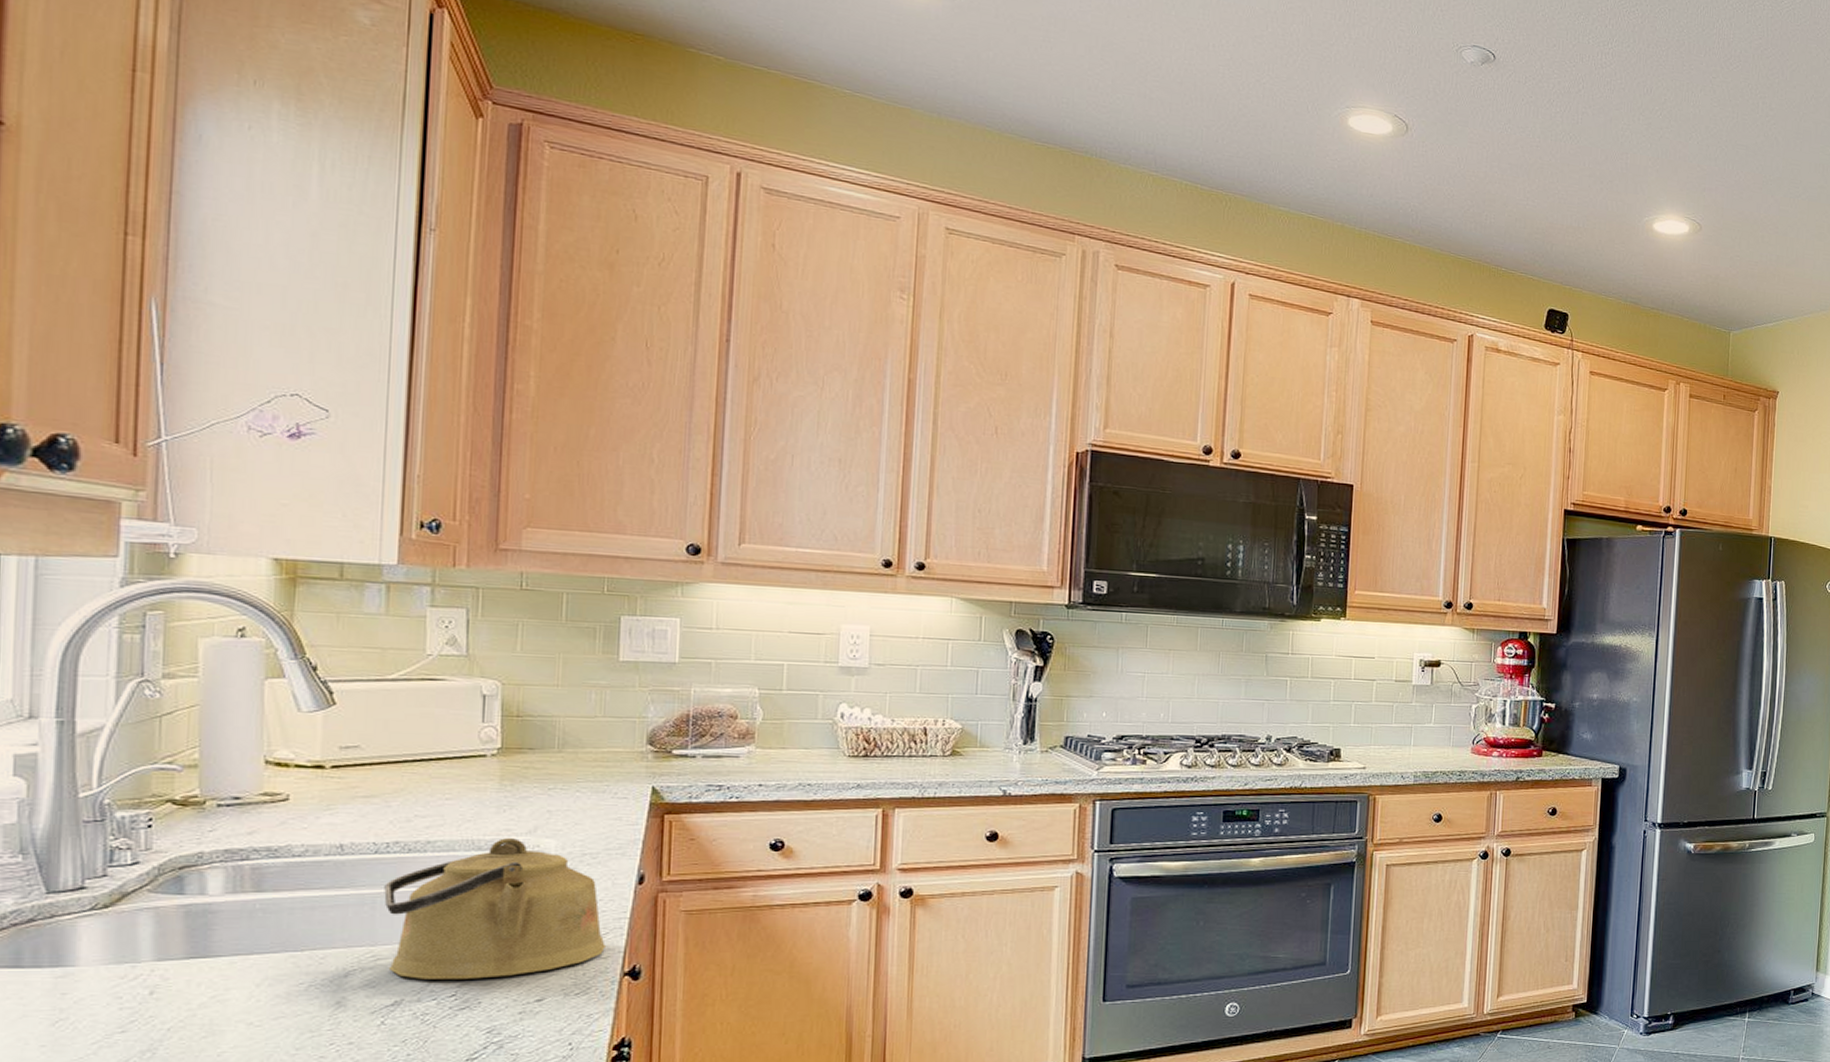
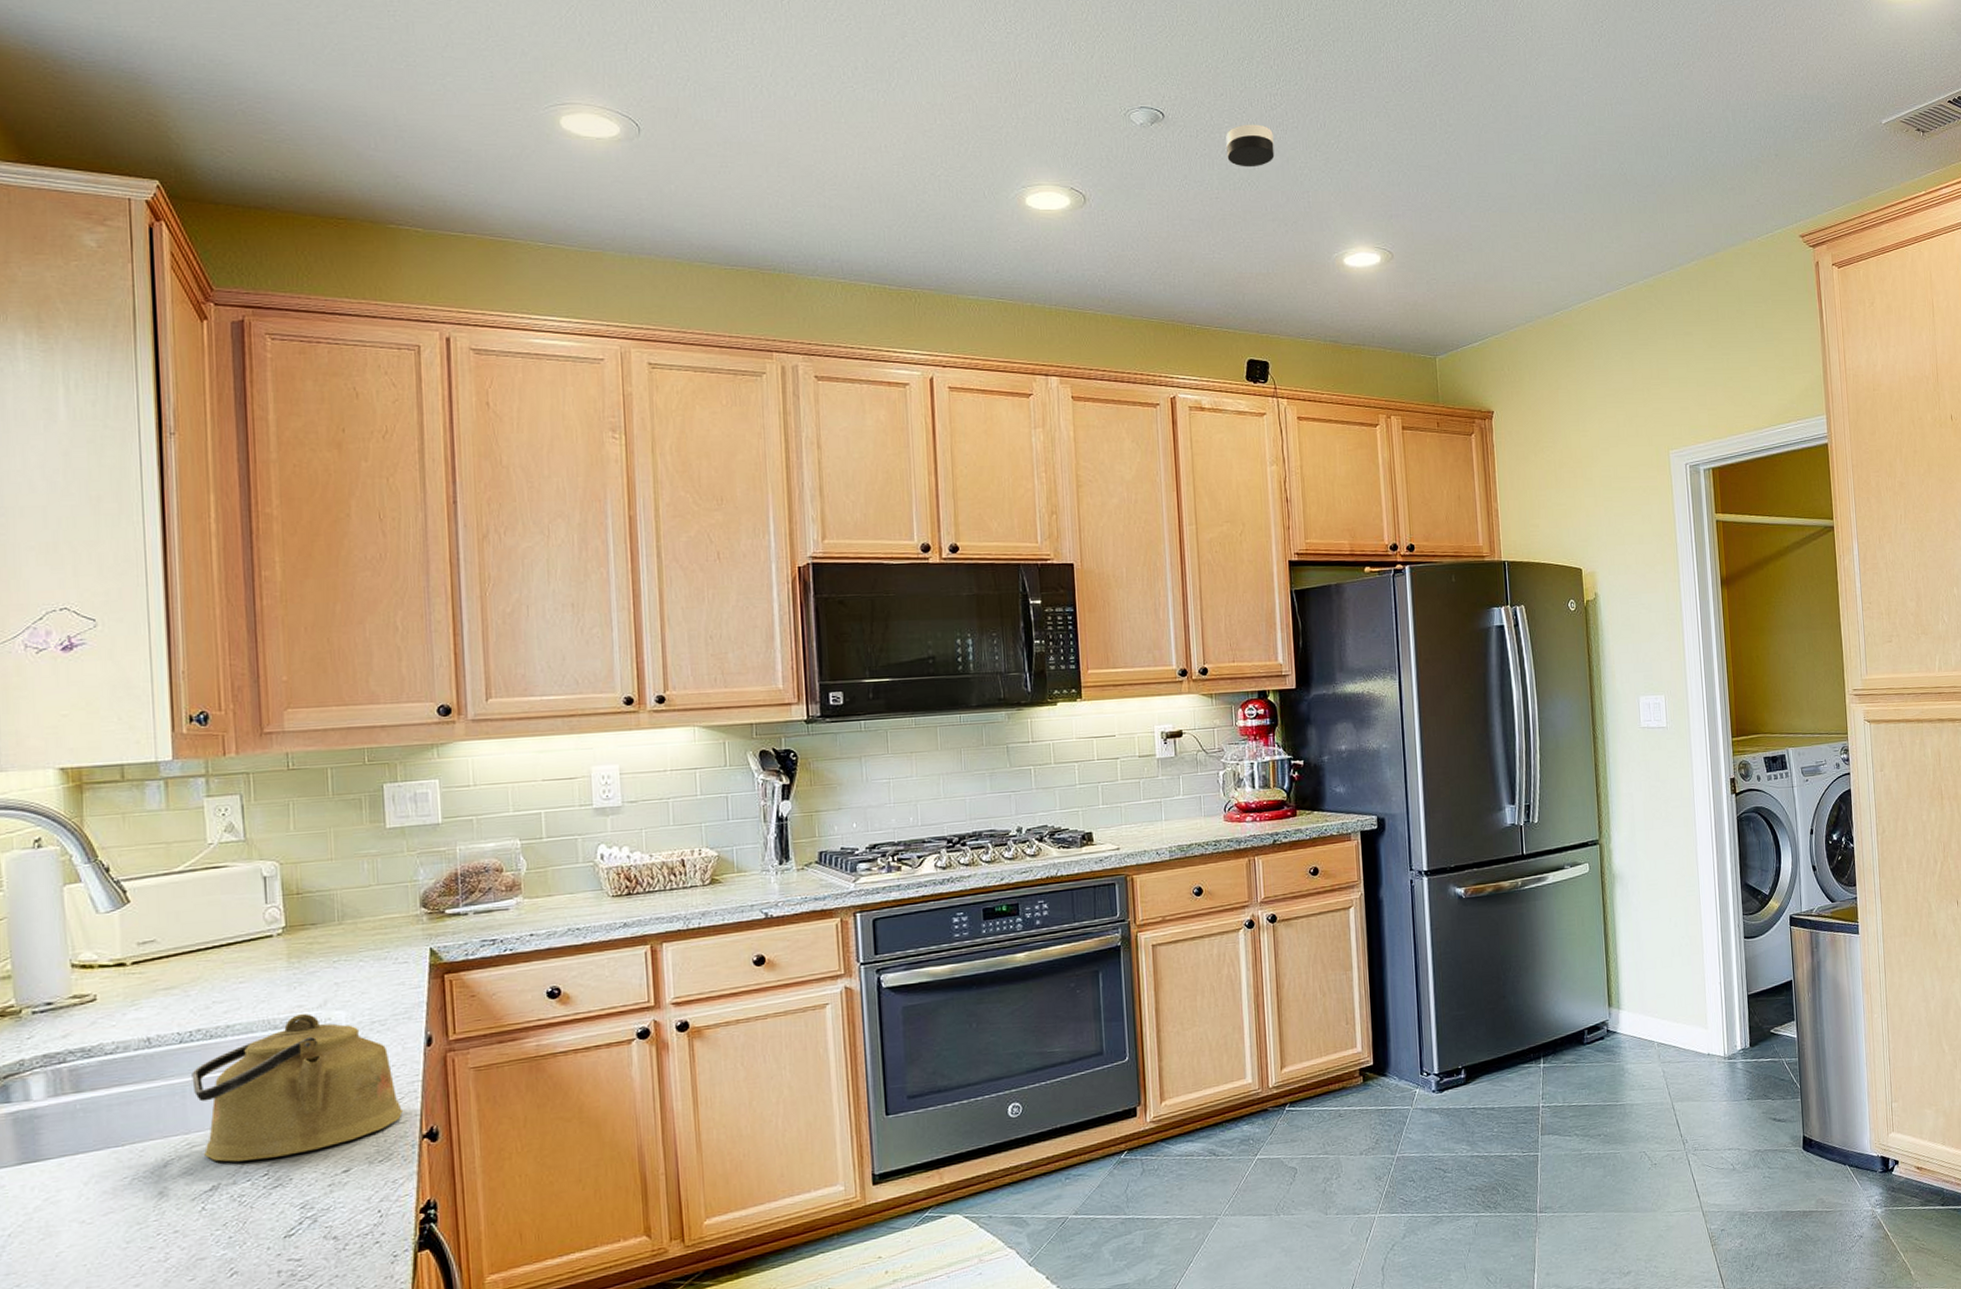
smoke detector: none [1552,78,1600,122] -> present [1226,124,1275,167]

